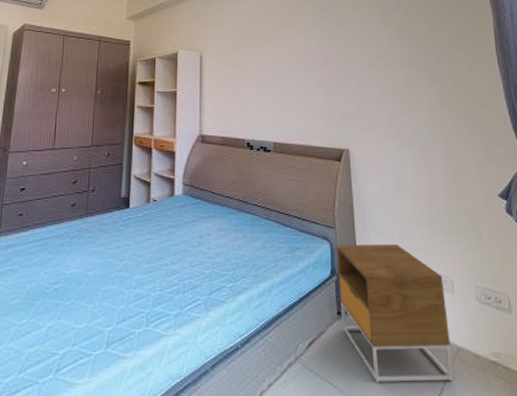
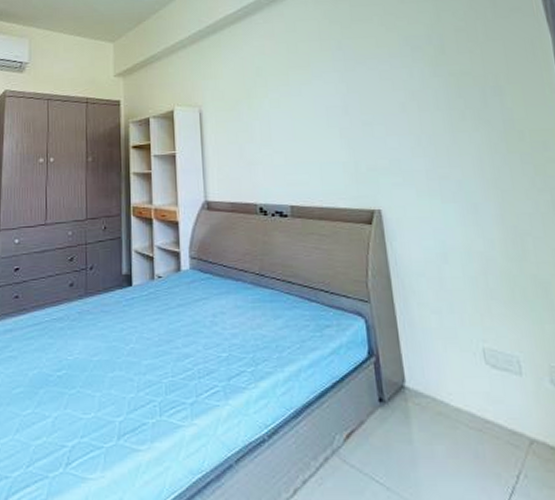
nightstand: present [336,244,454,384] -> none [373,319,528,482]

